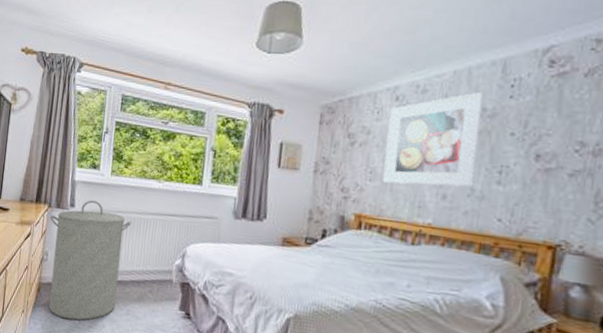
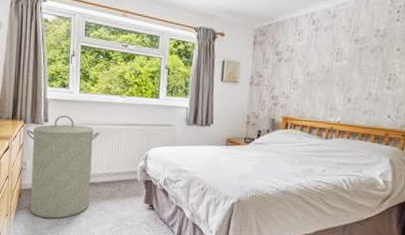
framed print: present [382,92,484,188] -> none [303,16,378,92]

